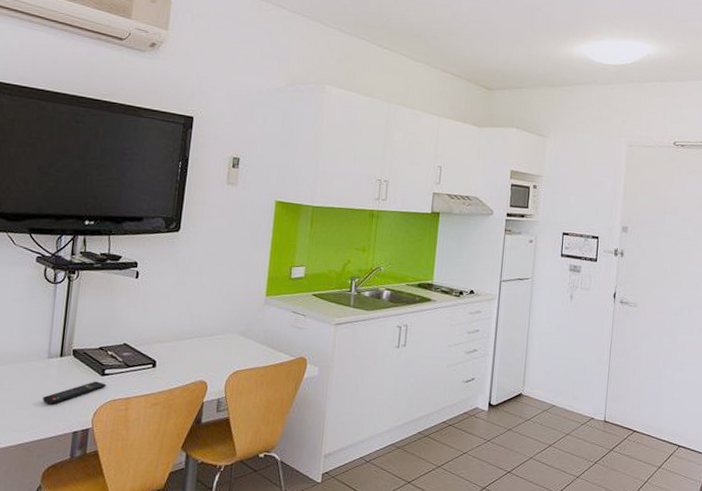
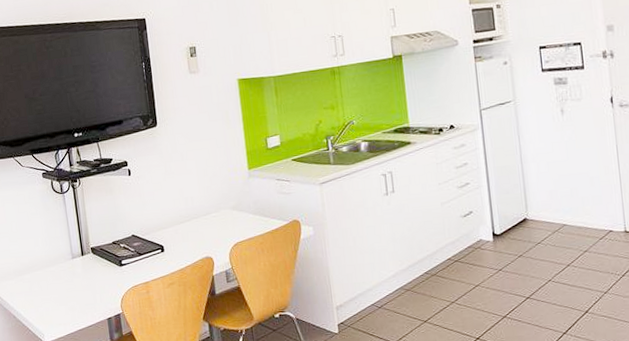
remote control: present [42,381,106,404] -> none [76,272,126,298]

